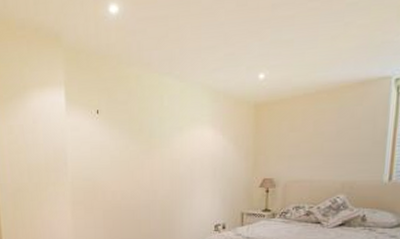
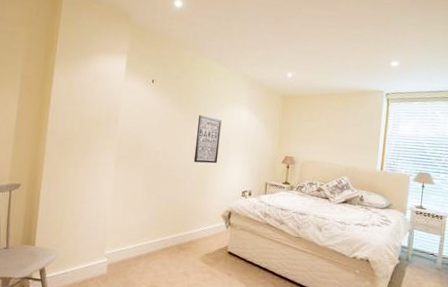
wall art: none [154,143,183,200] -> present [193,115,222,164]

